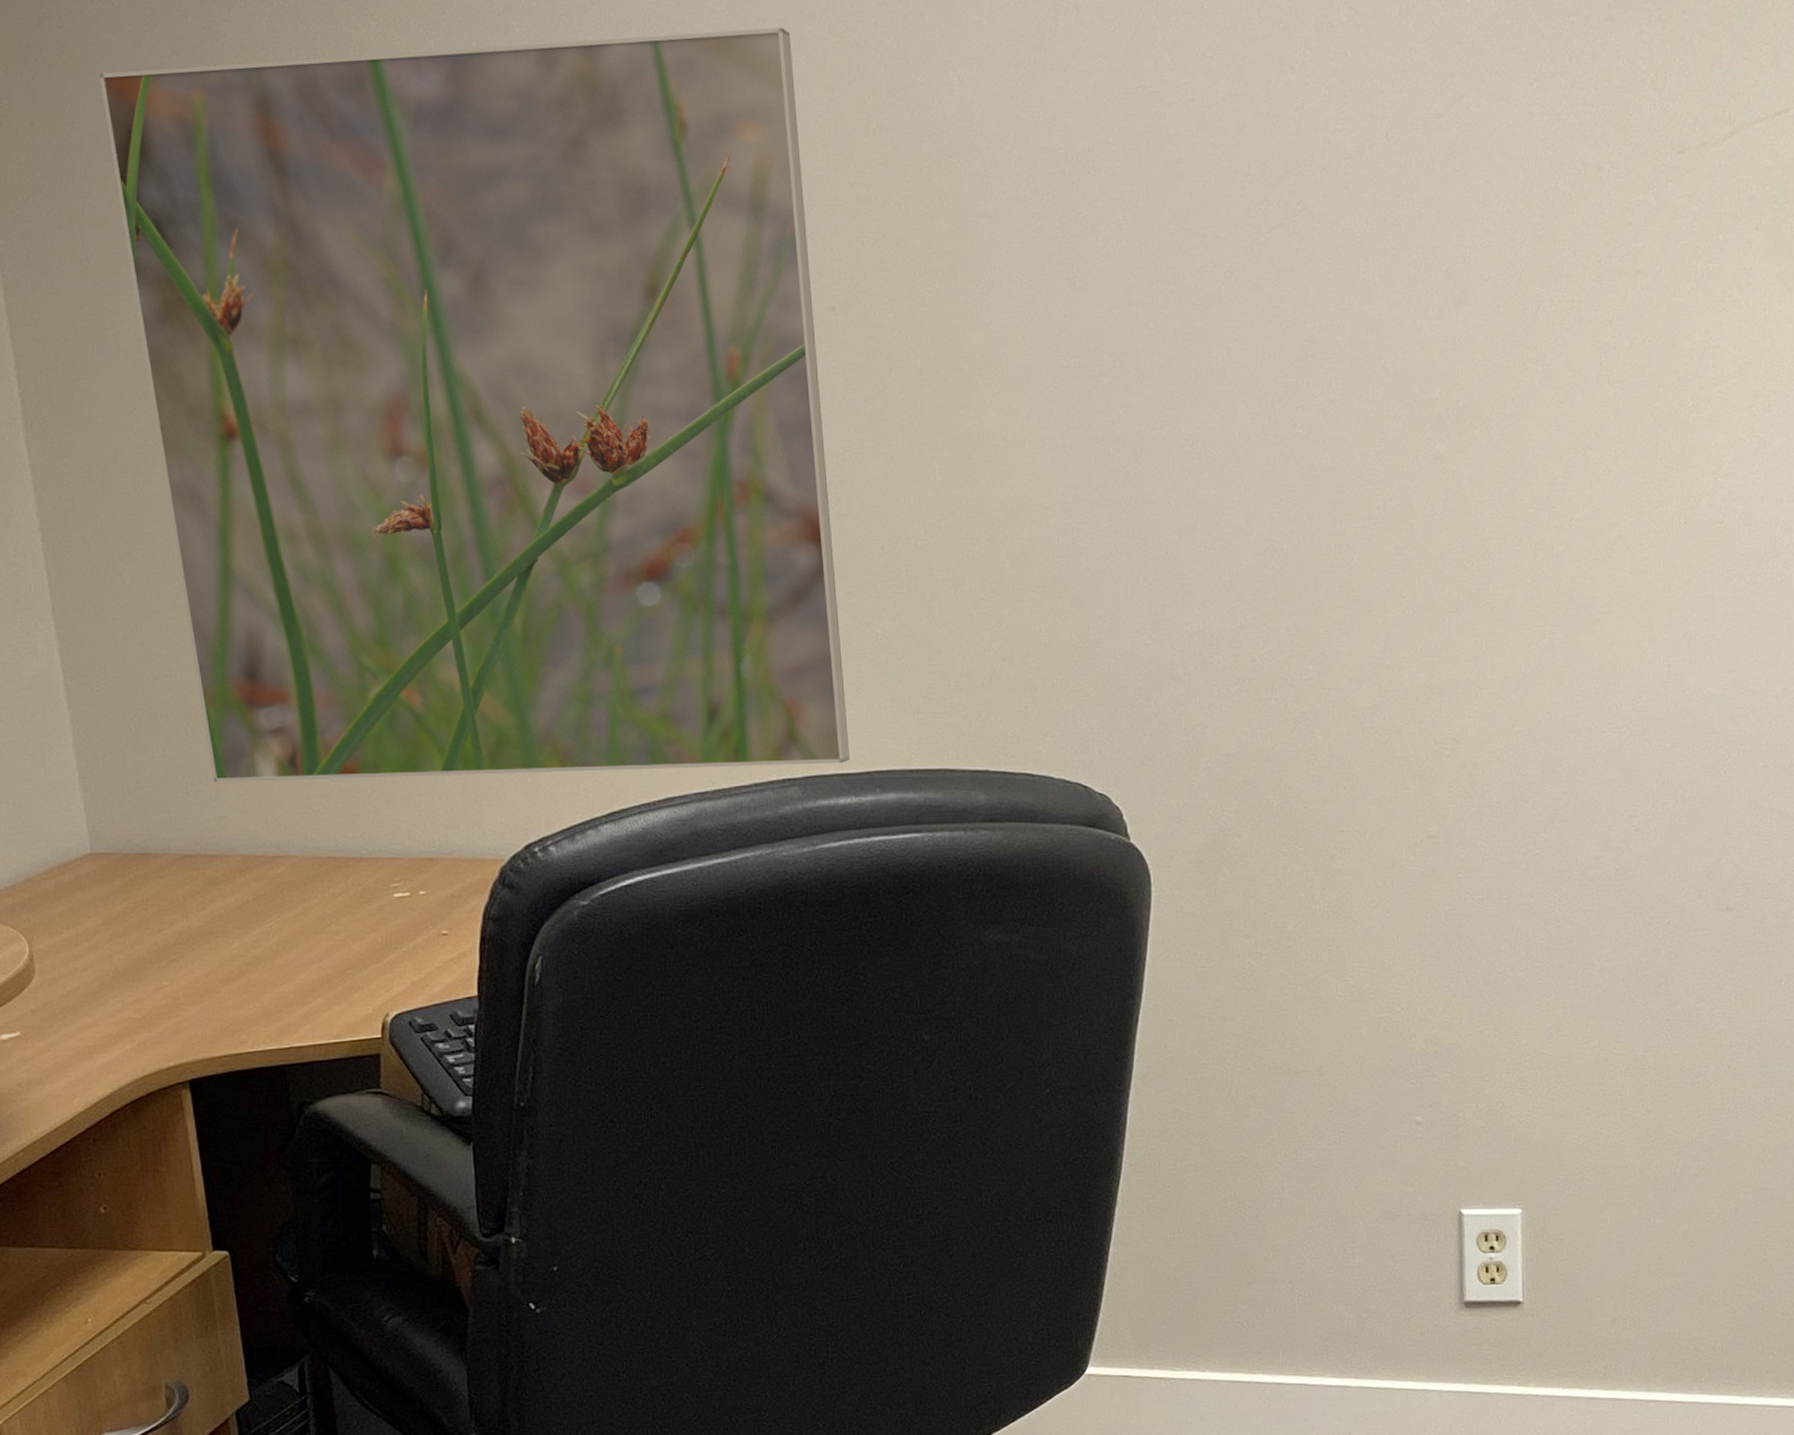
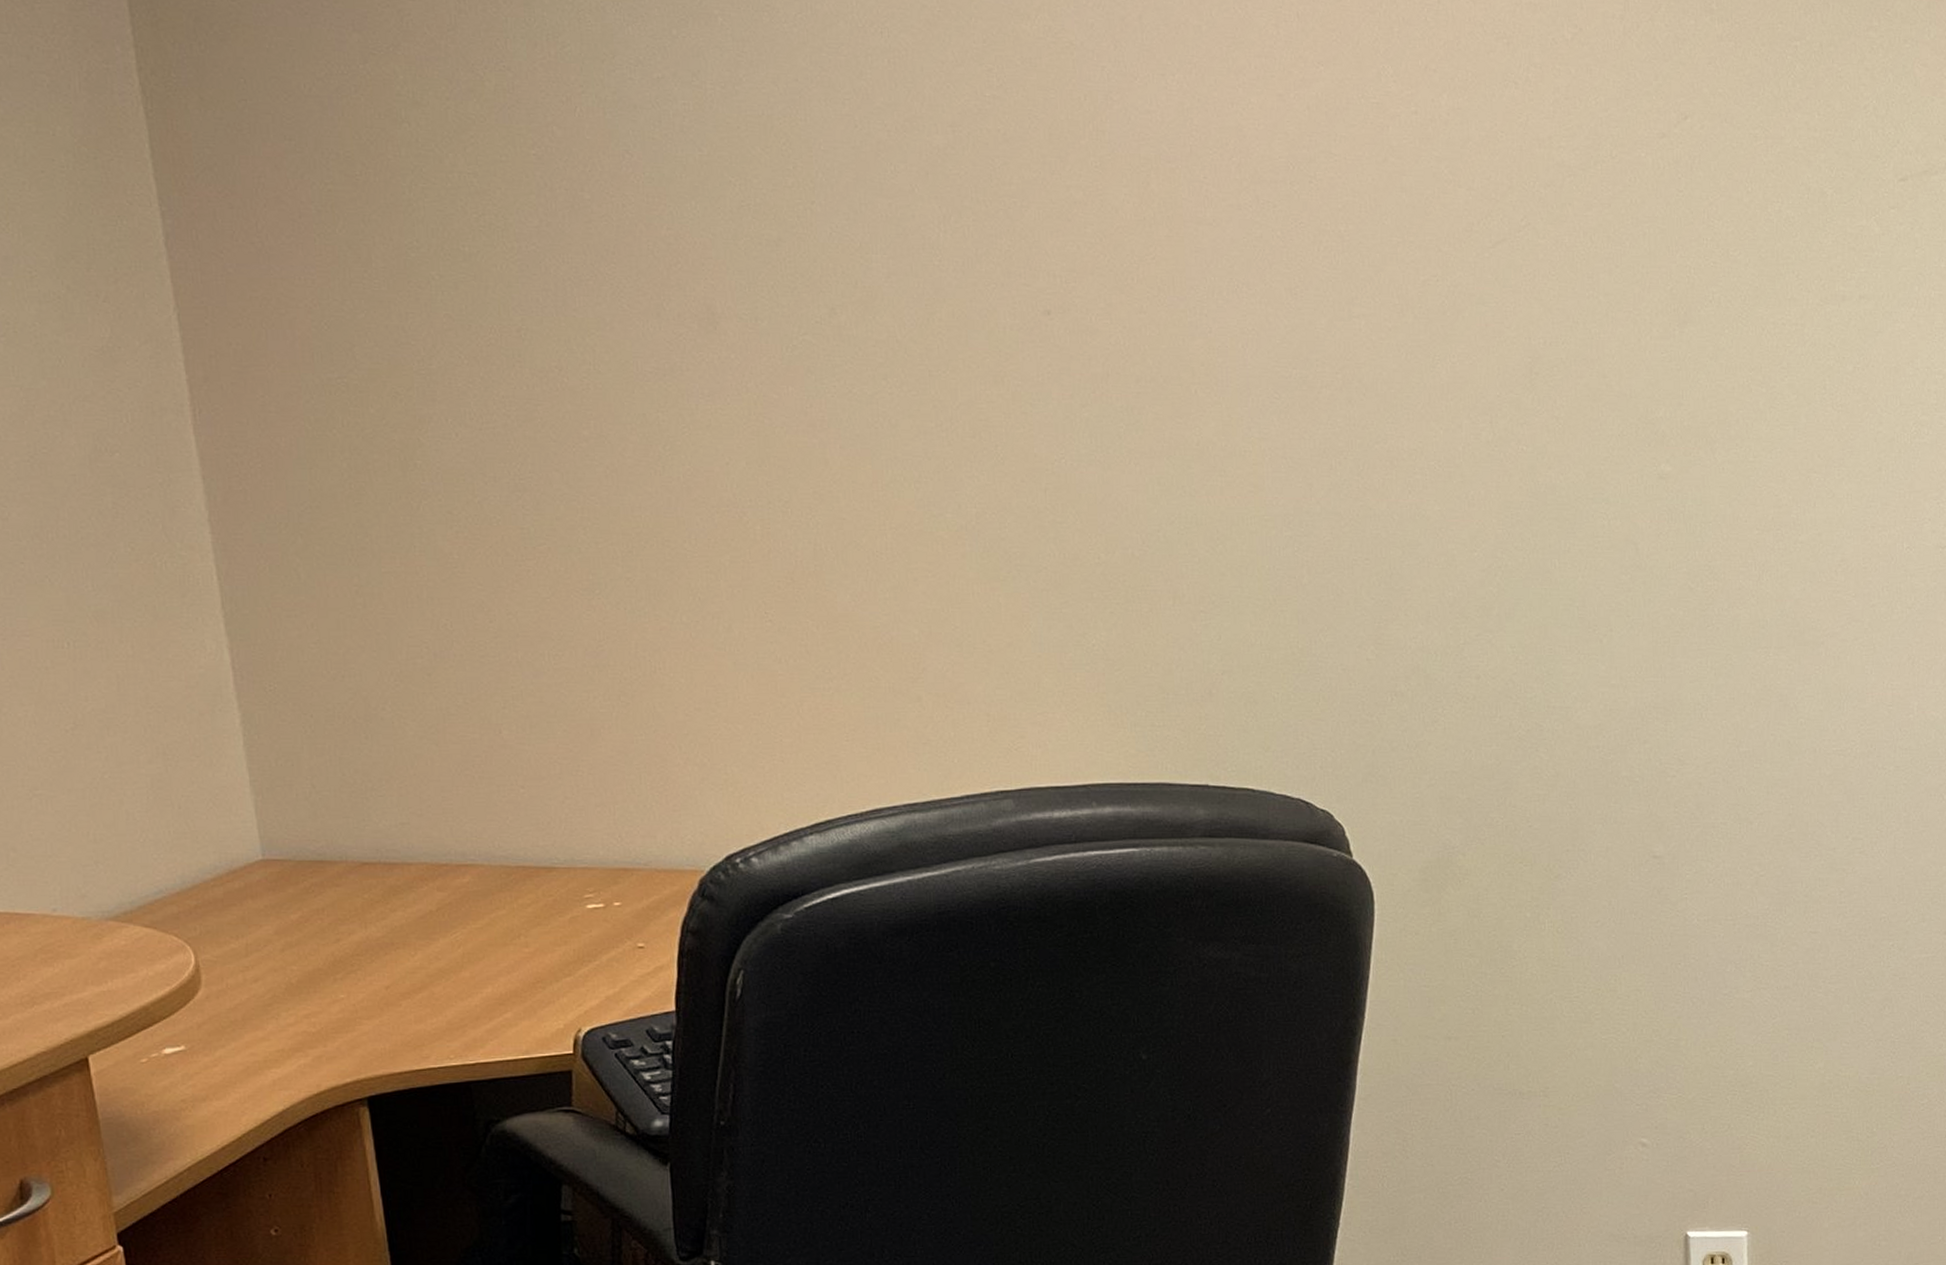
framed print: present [98,27,850,783] -> none [274,25,1065,788]

